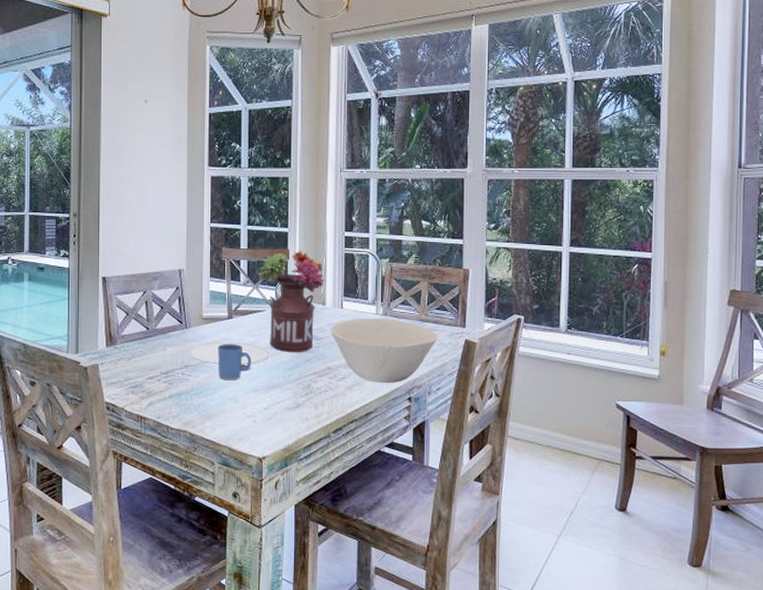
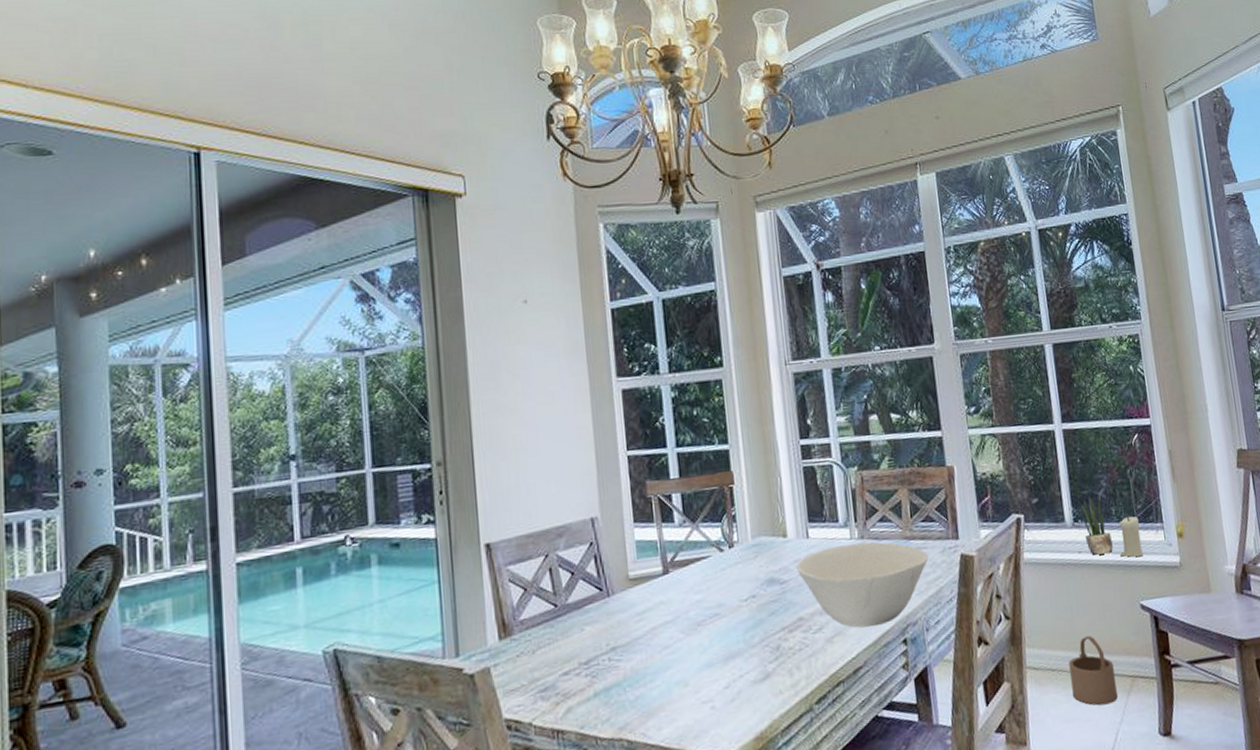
plate: present [189,342,271,366] -> none [615,602,725,641]
mug: present [217,343,252,381] -> none [653,606,701,658]
flower arrangement: present [258,250,325,352] -> none [697,470,783,607]
wooden bucket: none [545,421,583,477] -> present [1069,635,1118,706]
potted plant: none [575,310,599,359] -> present [1082,497,1113,556]
candle: none [605,331,627,366] -> present [1119,516,1143,558]

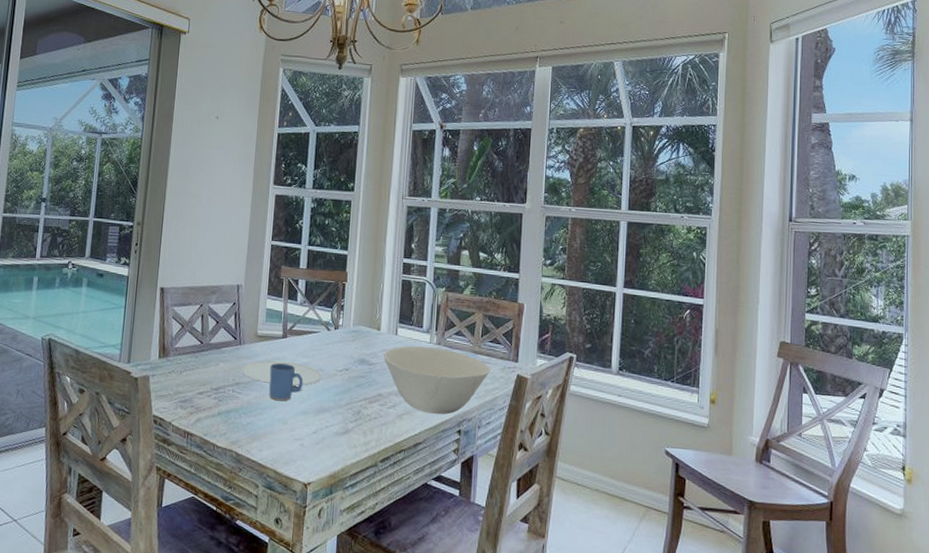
plate: none [615,602,725,641] -> present [241,360,323,387]
mug: none [653,606,701,658] -> present [269,362,304,401]
wooden bucket: present [1069,635,1118,706] -> none [592,464,632,524]
potted plant: present [1082,497,1113,556] -> none [626,353,650,403]
candle: present [1119,516,1143,558] -> none [655,376,678,412]

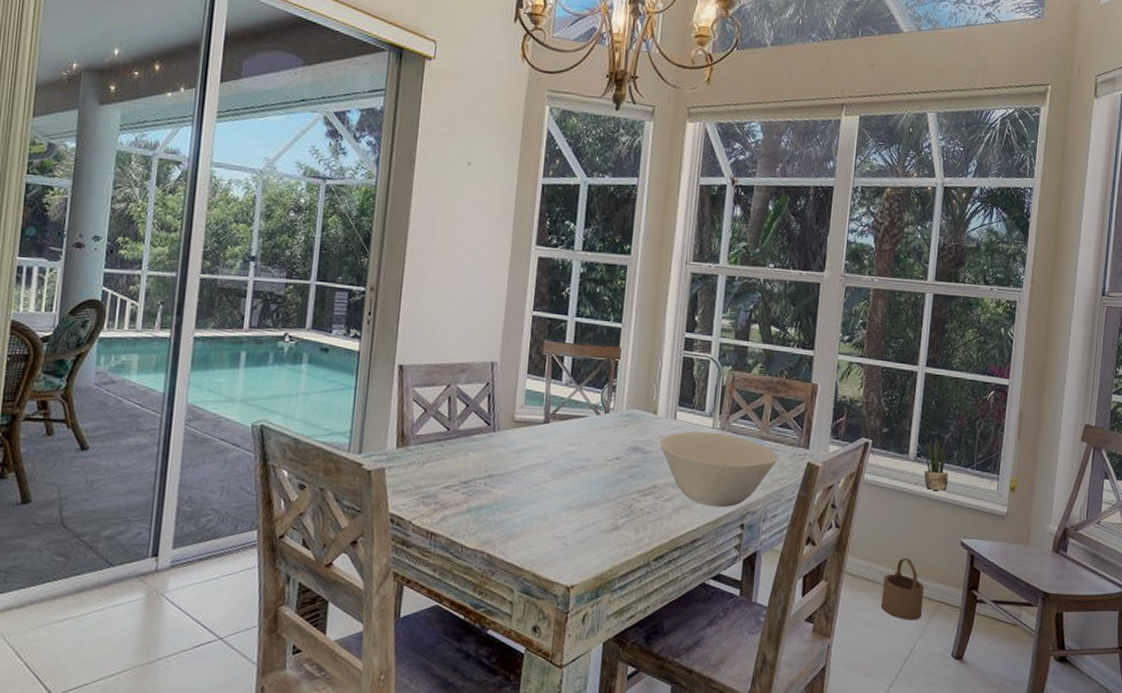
plate: present [241,360,323,387] -> none [495,449,590,479]
mug: present [269,362,304,401] -> none [527,451,568,495]
wooden bucket: none [592,464,632,524] -> present [881,558,924,620]
potted plant: none [626,353,650,403] -> present [923,437,948,492]

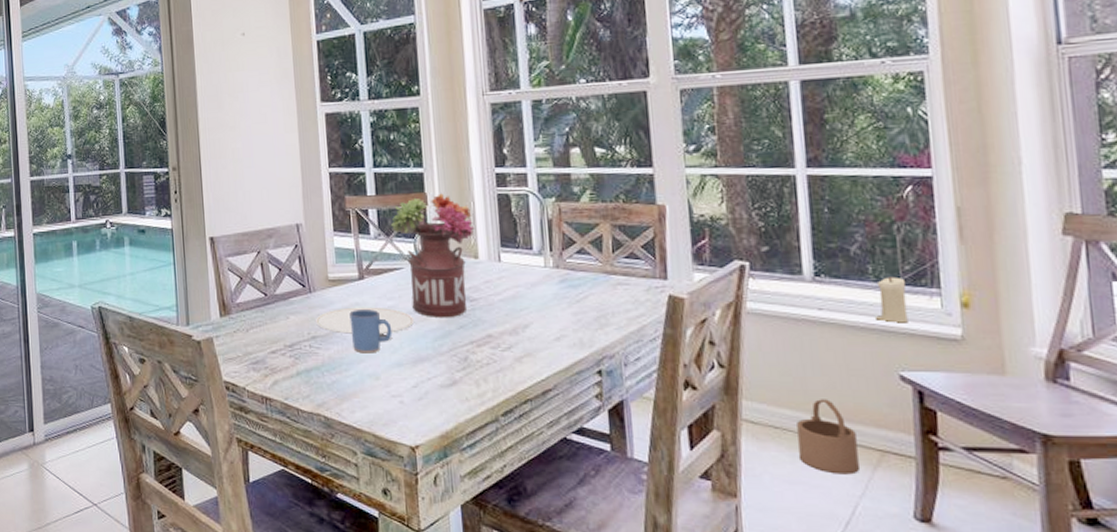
plate: none [495,449,590,479] -> present [316,307,415,335]
mug: none [527,451,568,495] -> present [349,308,393,354]
flower arrangement: none [583,350,659,467] -> present [391,193,475,317]
bowl: present [660,431,779,508] -> none [487,272,631,354]
potted plant: present [923,437,948,492] -> none [826,251,866,316]
candle: none [953,462,978,500] -> present [876,276,908,323]

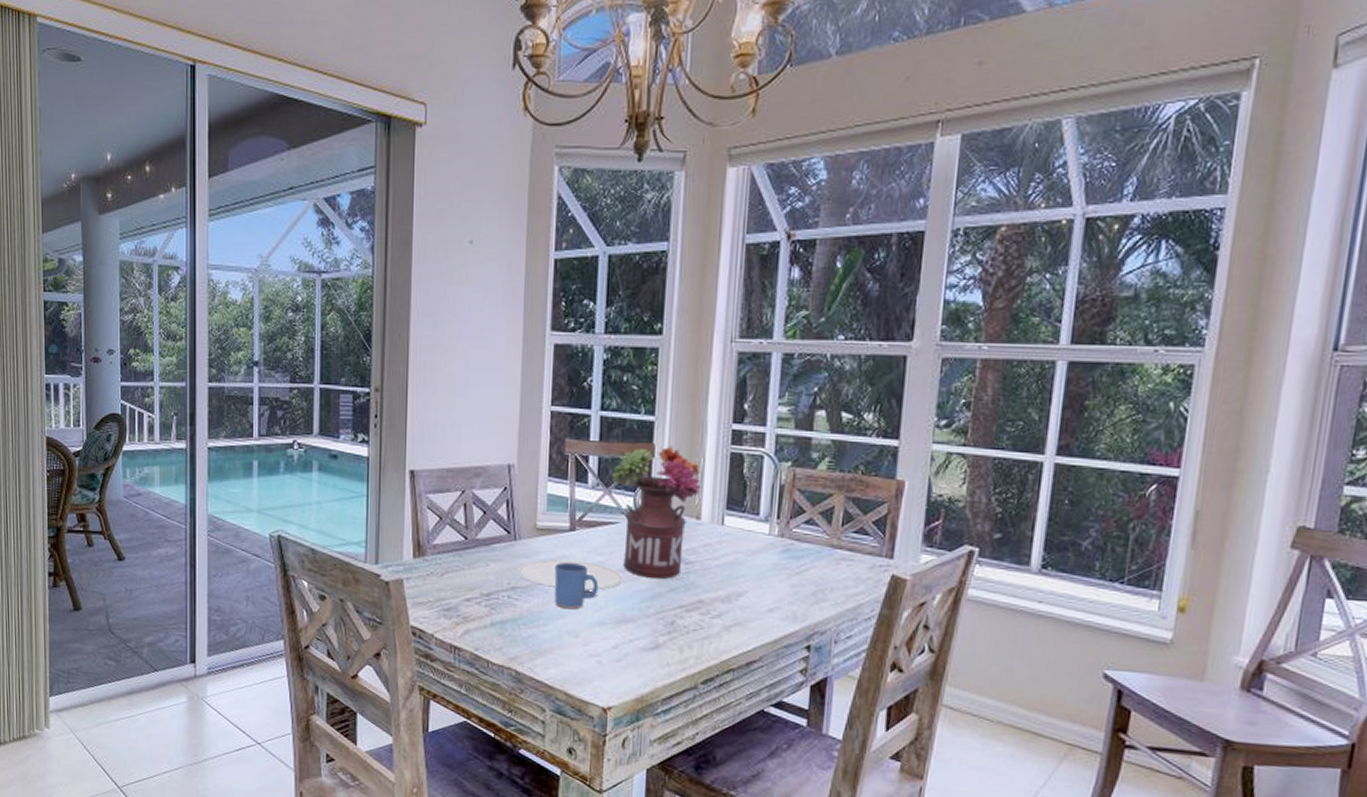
wooden bucket: present [797,399,859,475] -> none [991,690,1050,765]
candle: present [876,276,908,323] -> none [1093,575,1130,623]

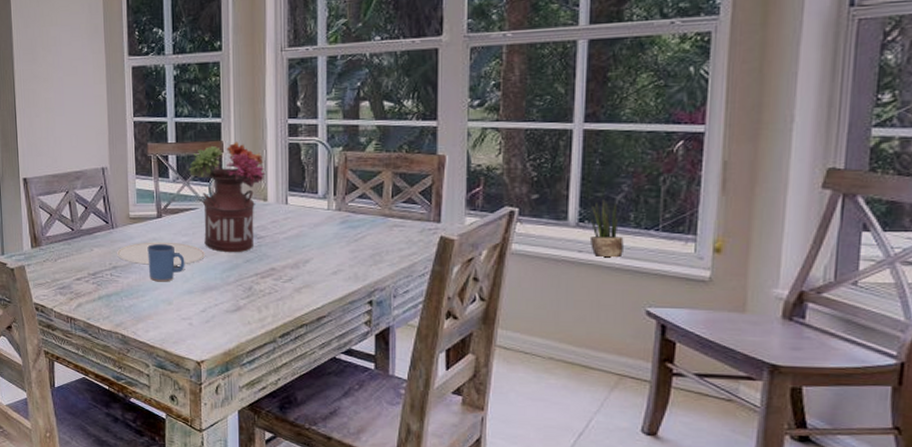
potted plant: none [1051,544,1087,612] -> present [589,199,624,258]

